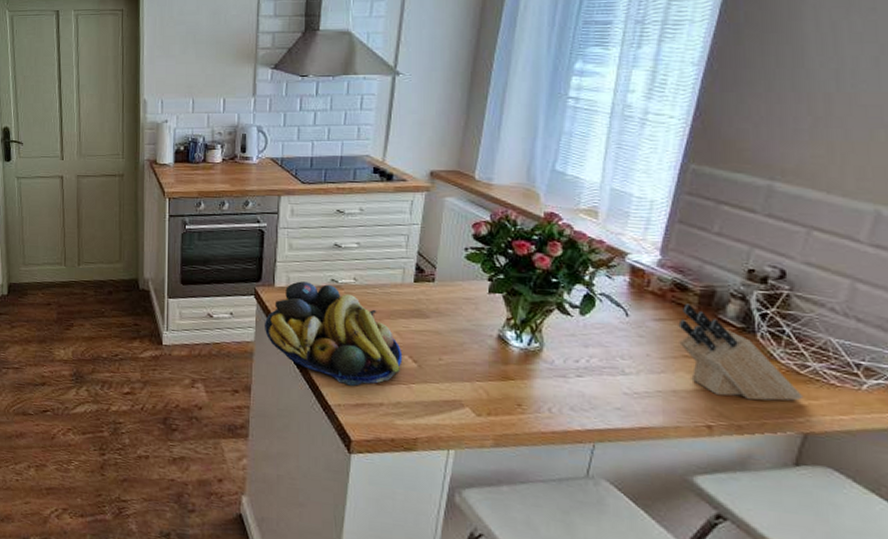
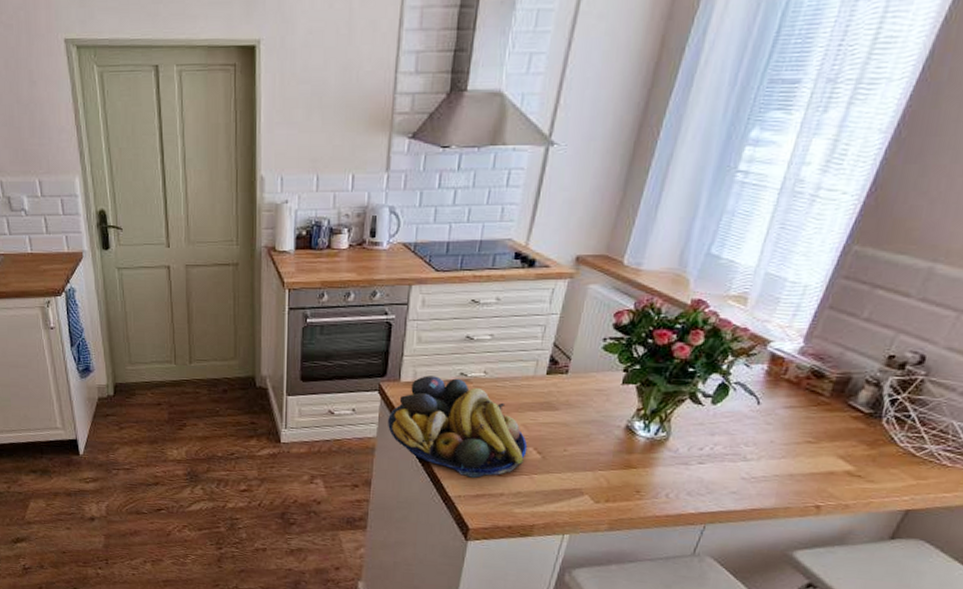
knife block: present [678,303,804,401] -> none [805,391,914,482]

